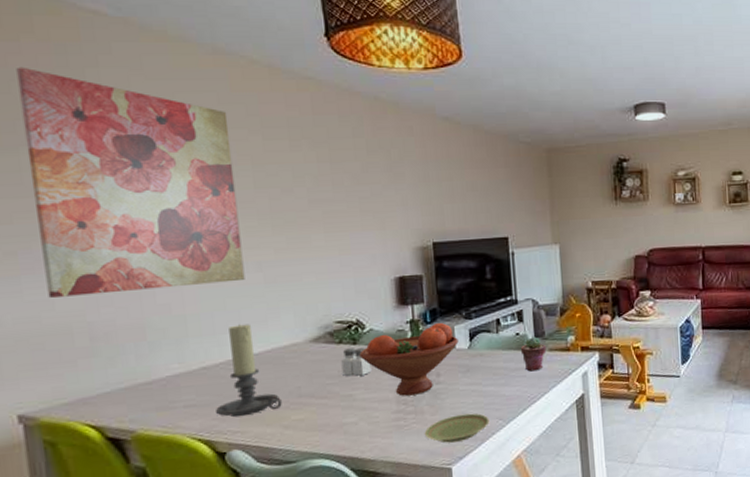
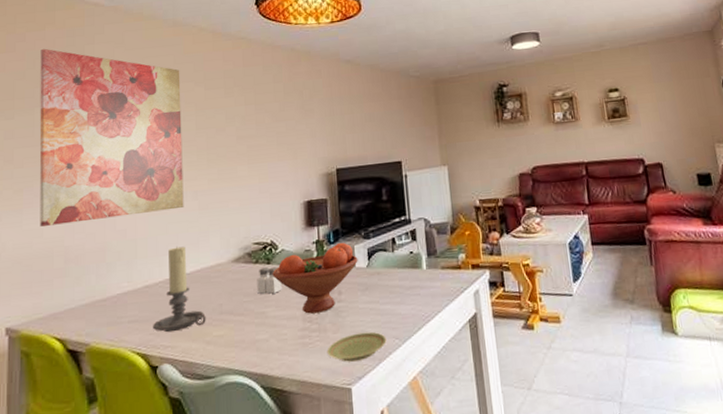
potted succulent: present [520,337,547,372] -> none [414,255,439,290]

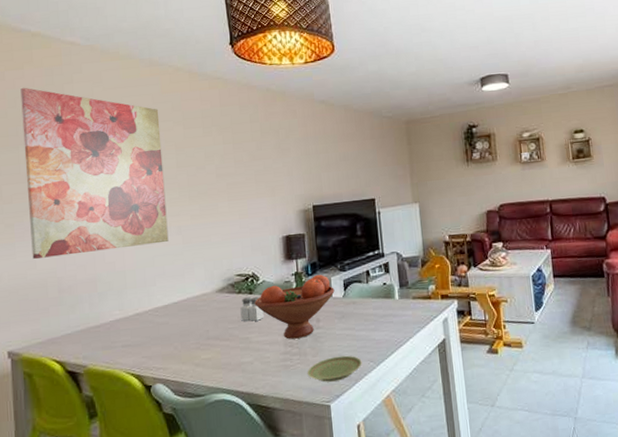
candle holder: present [153,246,206,333] -> none [145,277,194,356]

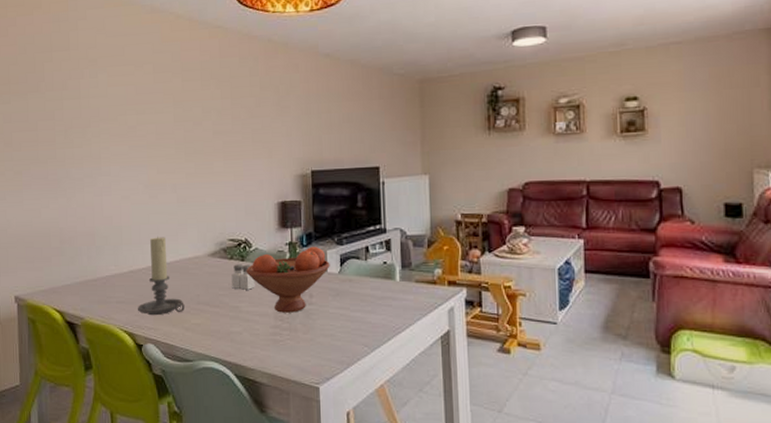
wall art: present [20,87,169,259] -> none [30,33,164,207]
candle holder: none [145,277,194,356] -> present [138,236,185,316]
plate: present [307,355,362,382] -> none [296,336,356,363]

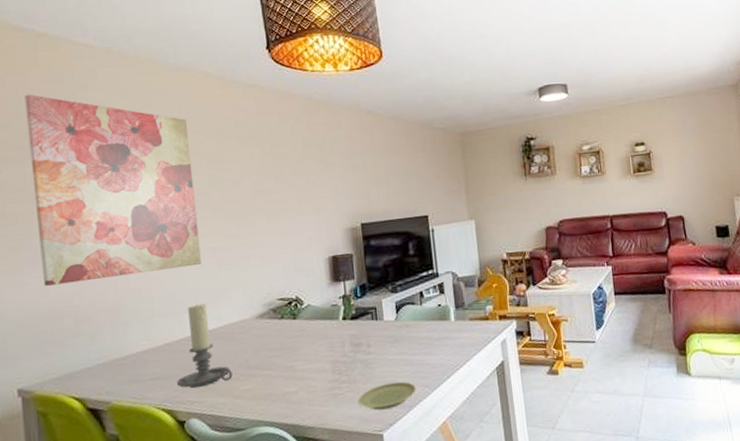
wall art: none [30,33,164,207] -> present [24,94,202,286]
salt and pepper shaker: present [231,264,255,290] -> none [283,321,310,349]
fruit bowl: present [246,246,330,313] -> none [299,296,386,367]
plate: none [296,336,356,363] -> present [357,381,417,411]

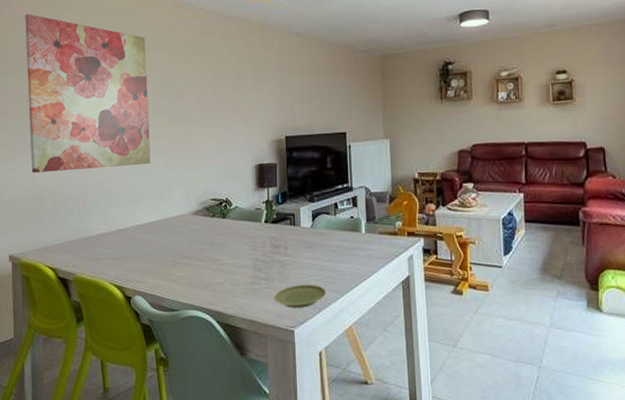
candle holder: present [177,303,233,389] -> none [127,197,170,270]

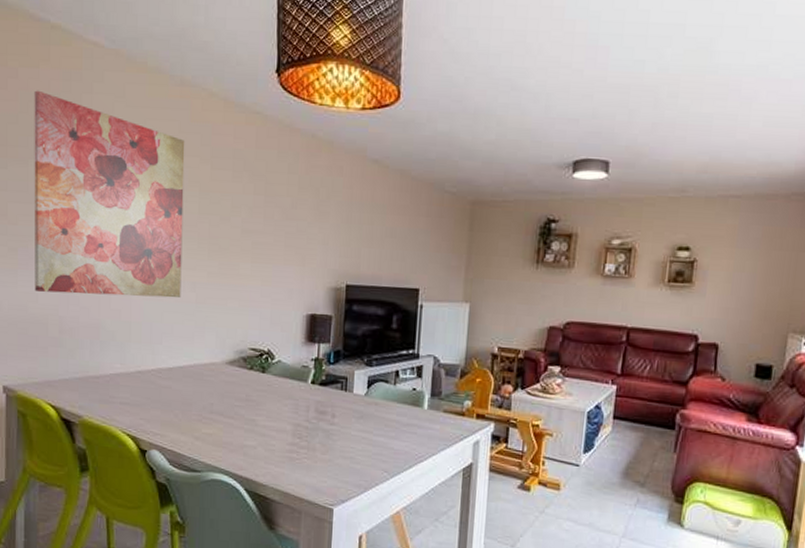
plate: present [273,284,327,308] -> none [313,458,375,485]

